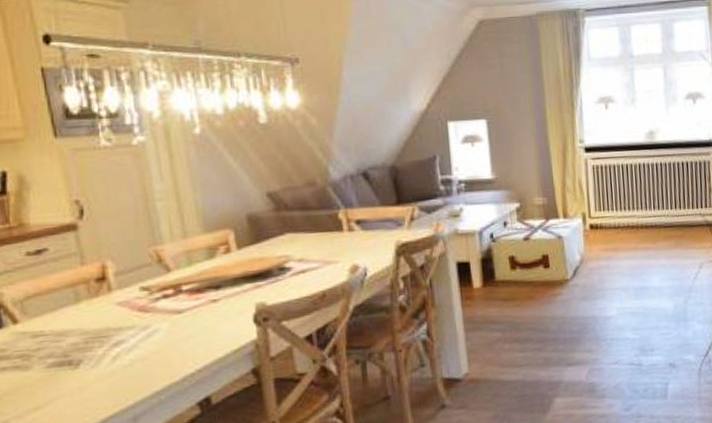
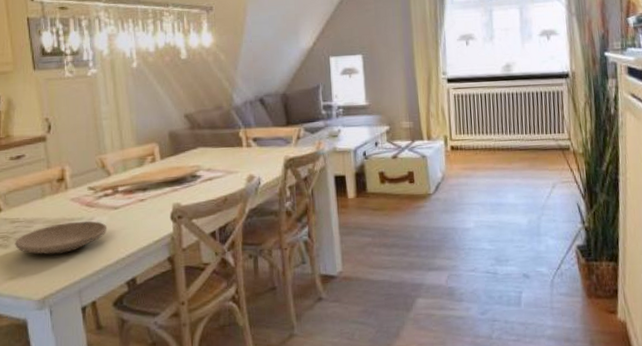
plate: none [39,329,169,376] -> present [15,221,107,255]

